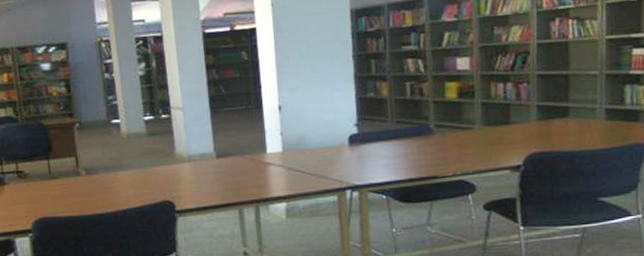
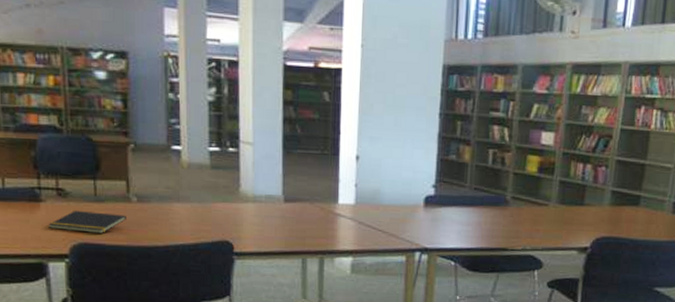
notepad: none [13,188,78,208] -> present [49,211,126,235]

